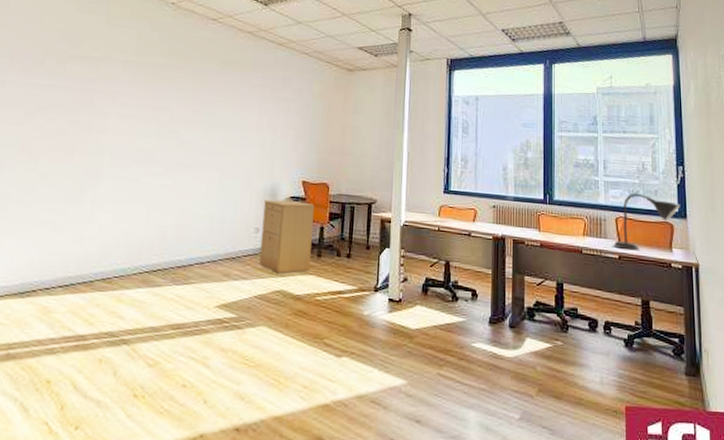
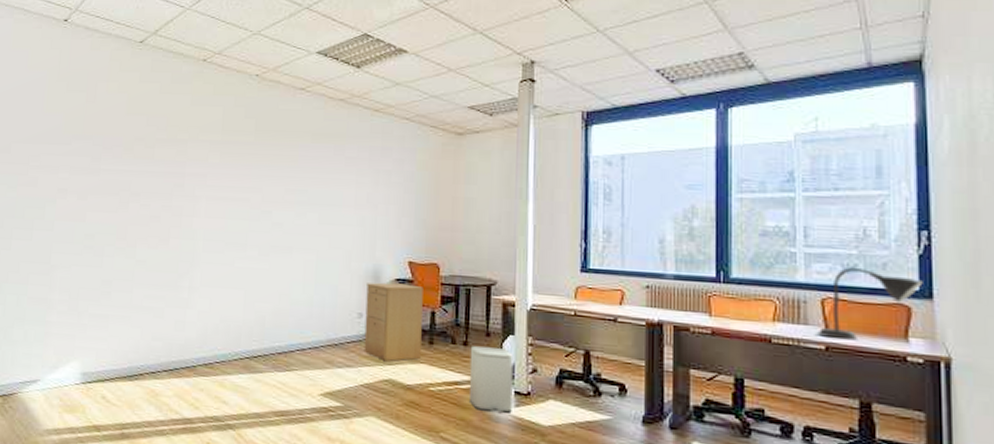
pedal bin: none [350,258,389,320] -> present [468,345,514,414]

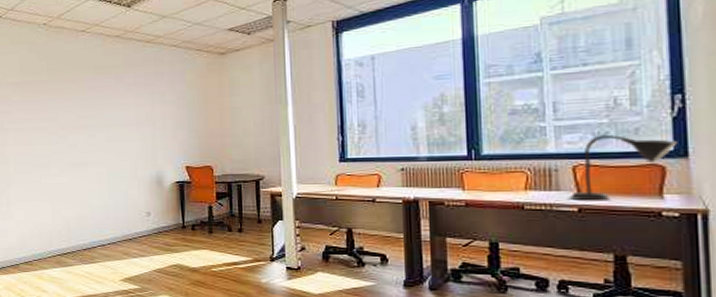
filing cabinet: present [364,282,423,362] -> none [152,185,202,250]
pedal bin: present [468,345,514,414] -> none [245,231,285,286]

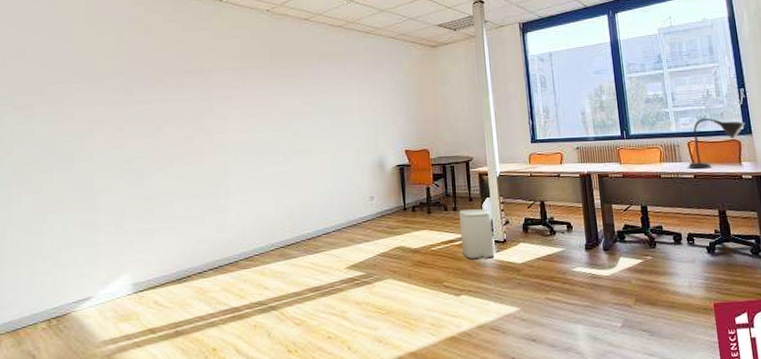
pedal bin: none [245,231,285,286] -> present [459,208,494,260]

